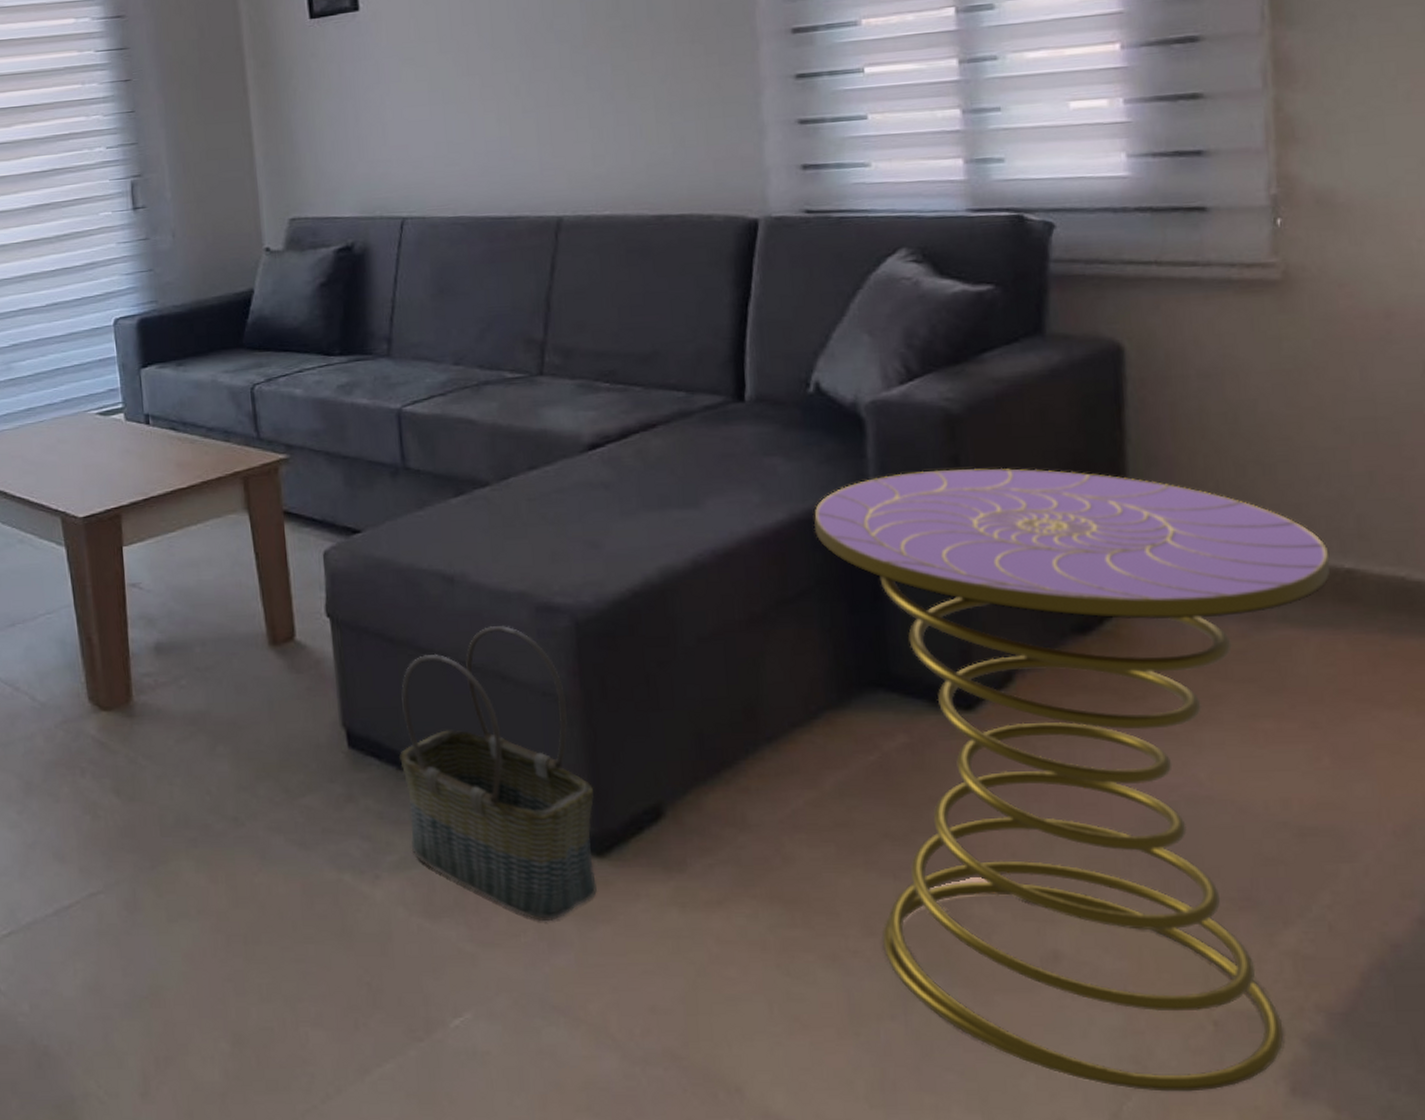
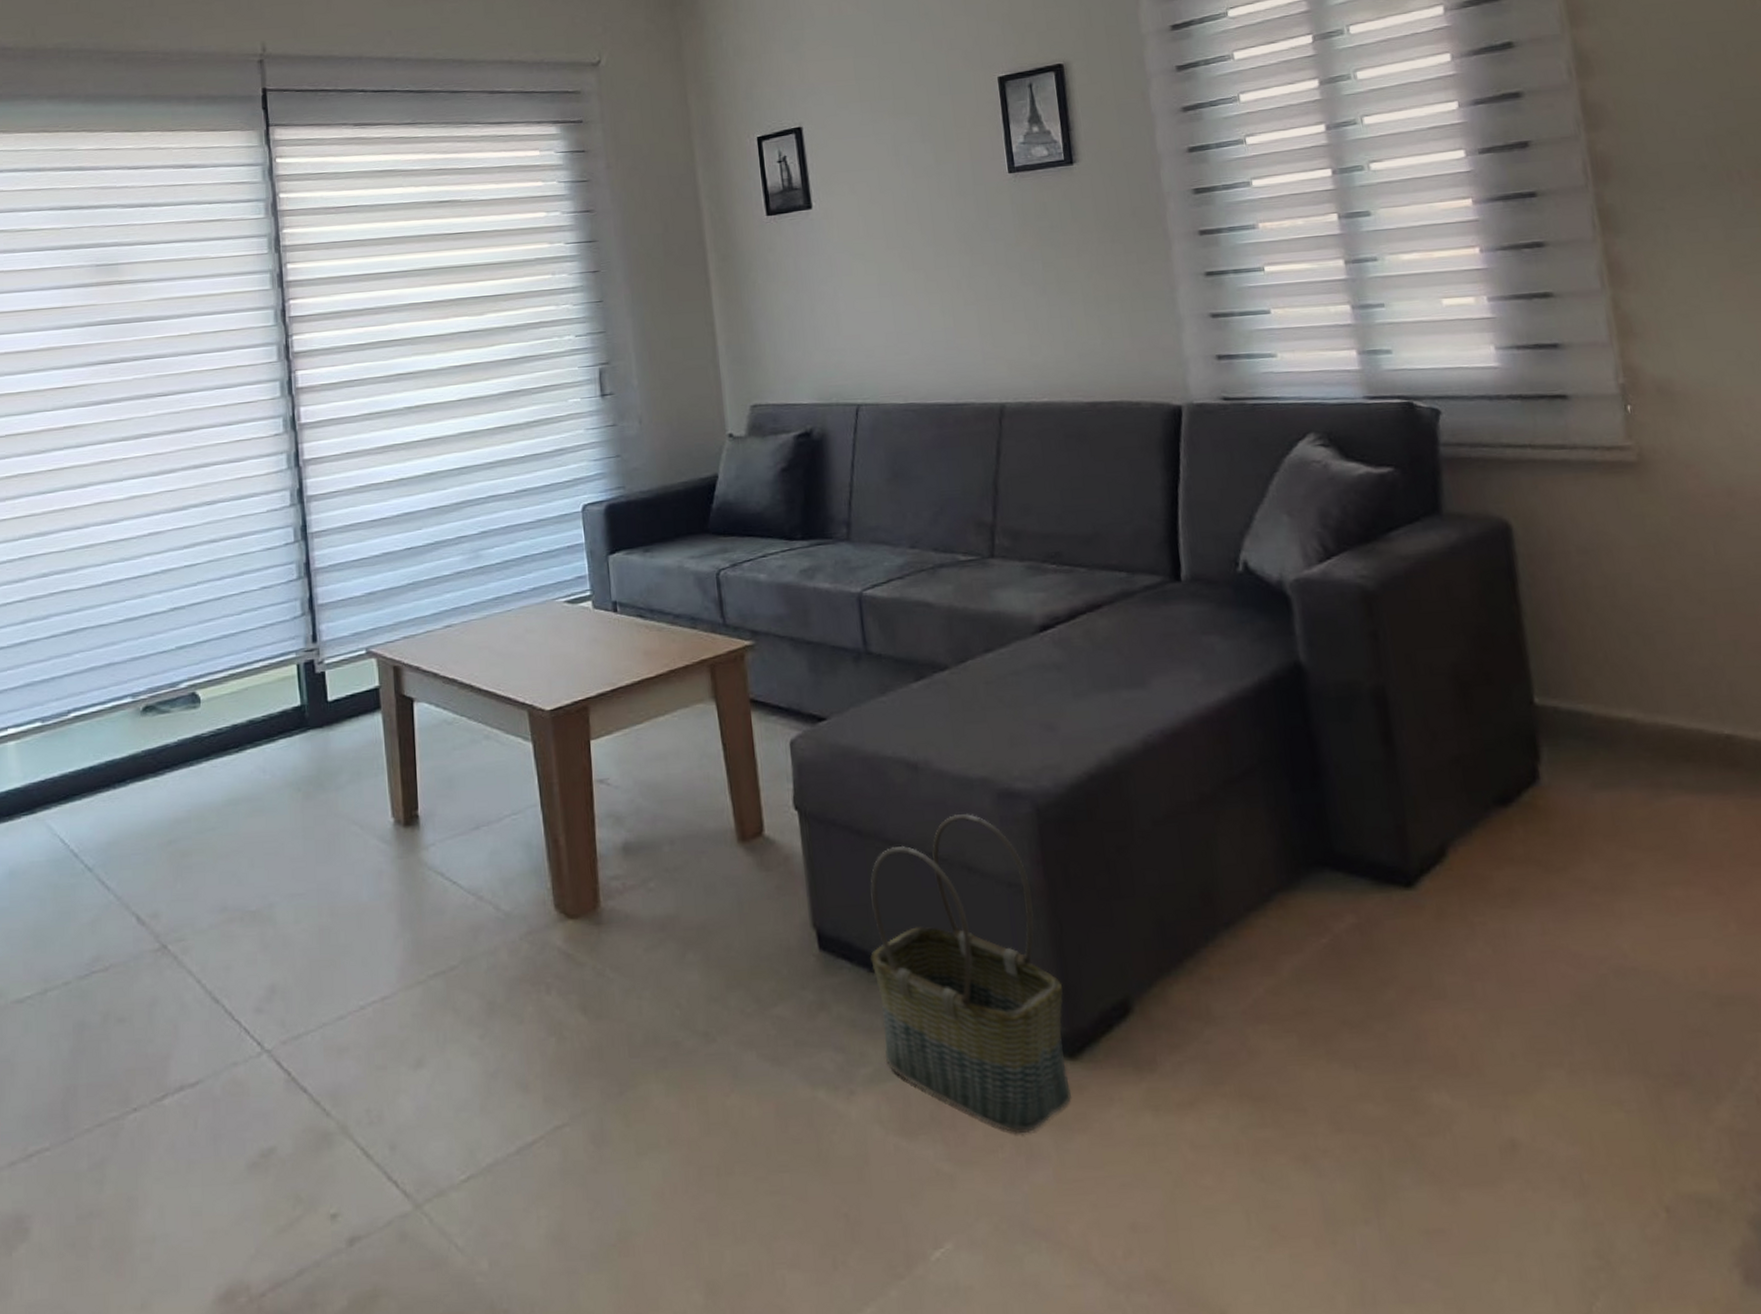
side table: present [813,467,1330,1092] -> none [1251,642,1731,1288]

